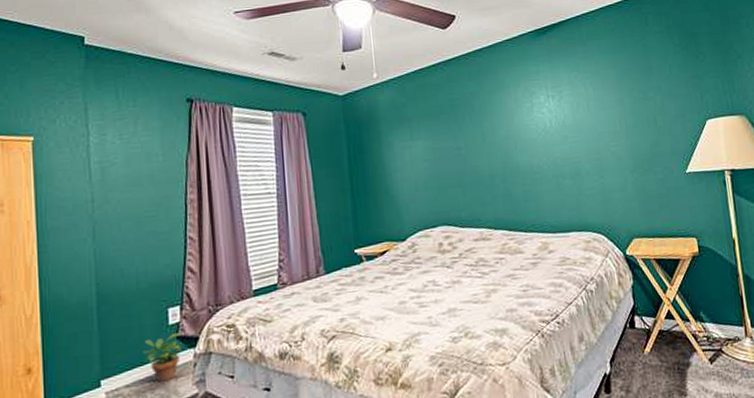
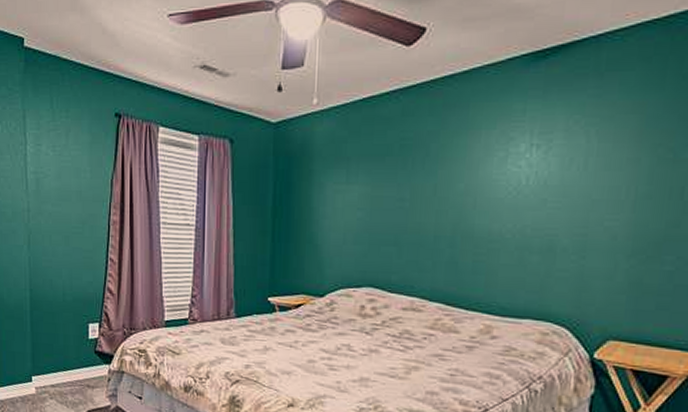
potted plant: present [143,333,182,382] -> none [66,348,99,389]

